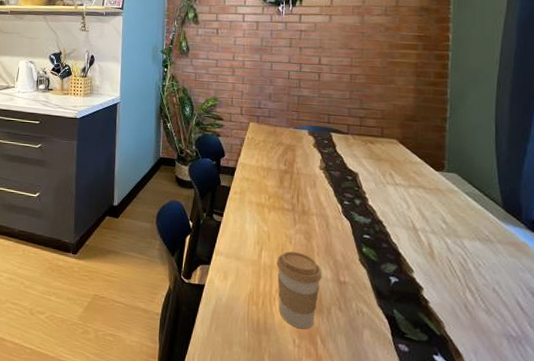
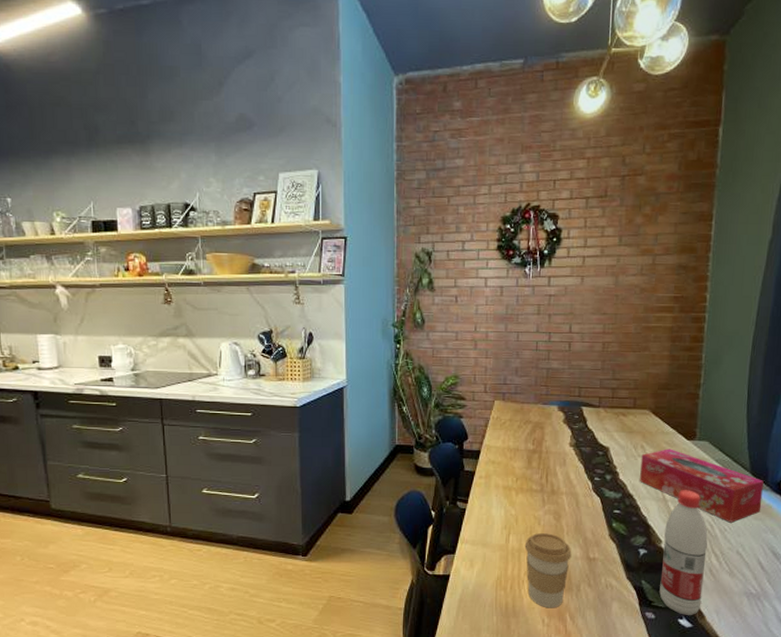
tissue box: none [389,178,518,258] -> present [640,449,764,523]
water bottle: none [412,220,461,353] -> present [659,490,708,616]

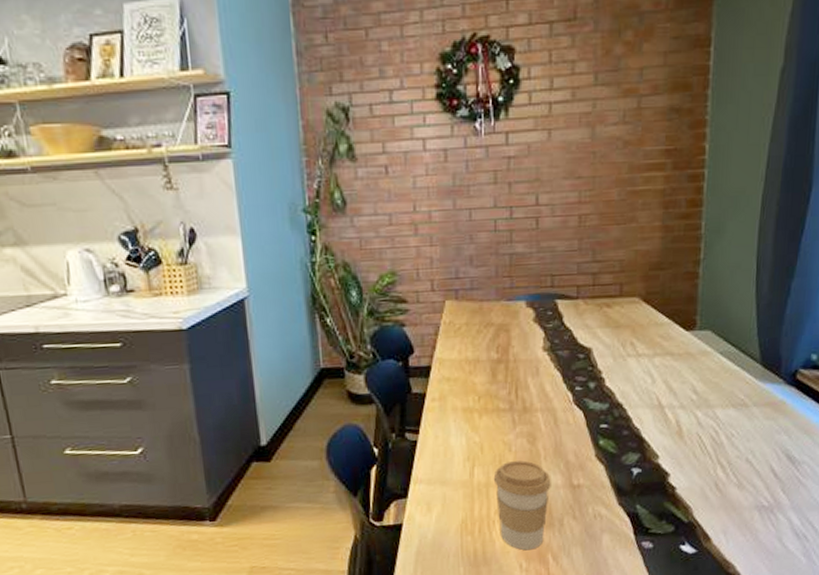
tissue box: present [640,449,764,523] -> none [630,343,776,426]
water bottle: present [659,490,708,616] -> none [657,391,712,540]

